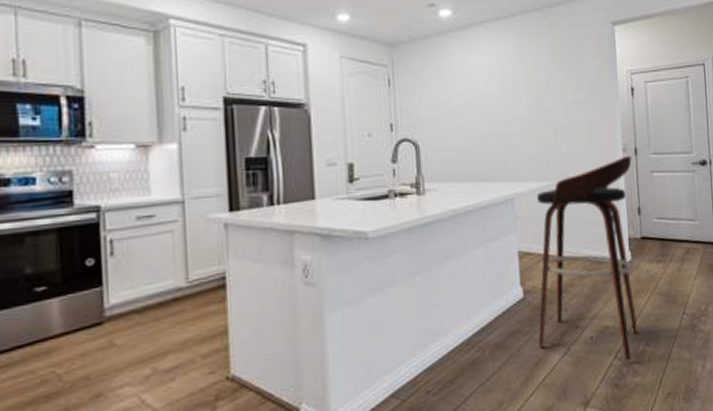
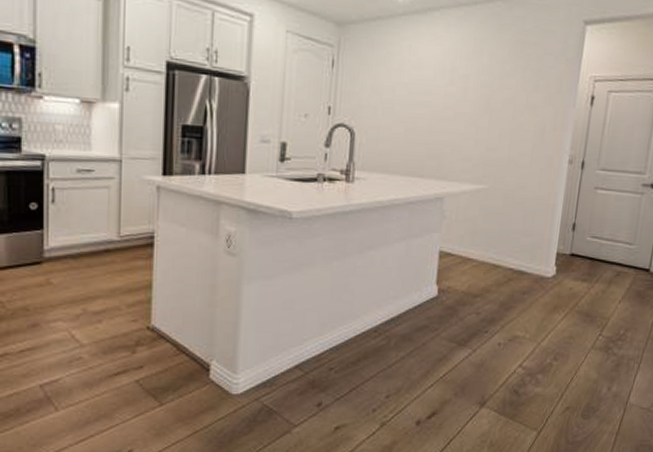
bar stool: present [536,156,638,361] -> none [445,169,577,371]

